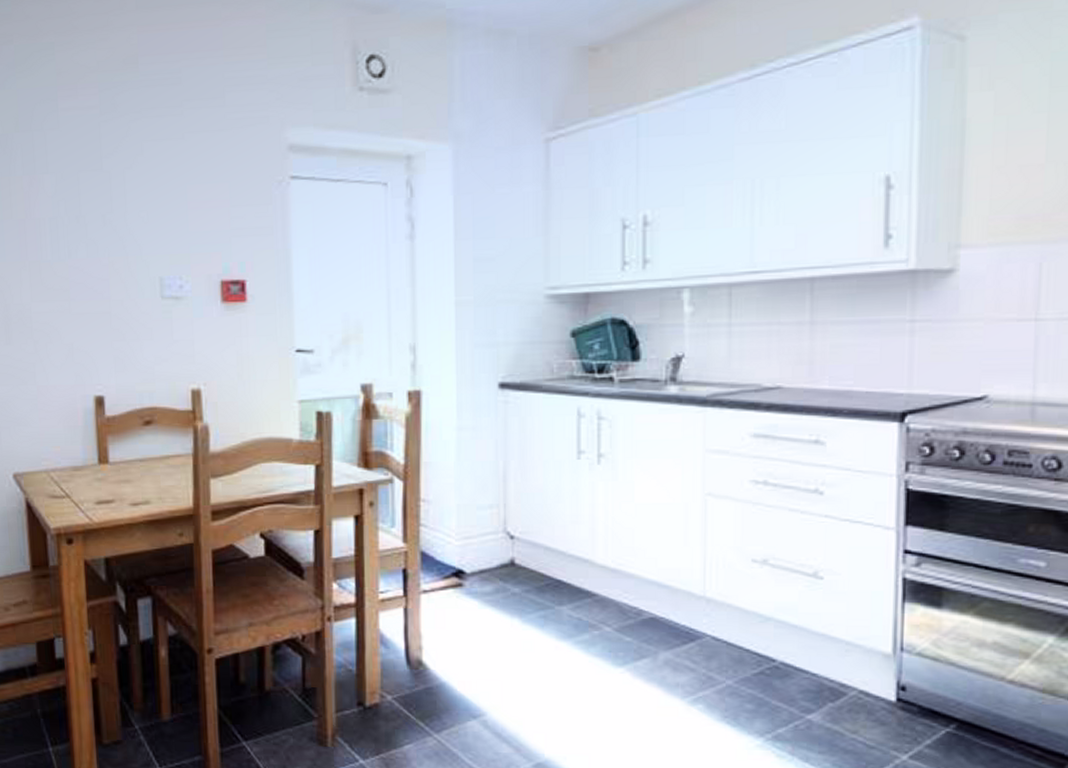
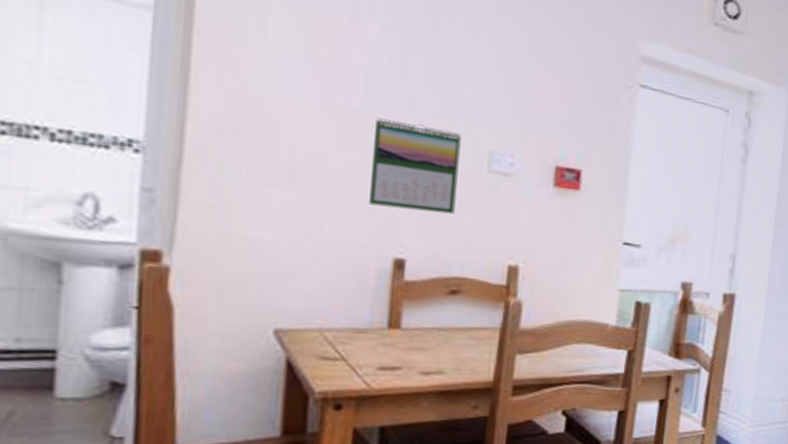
calendar: none [63,263,138,348] -> present [369,118,462,215]

